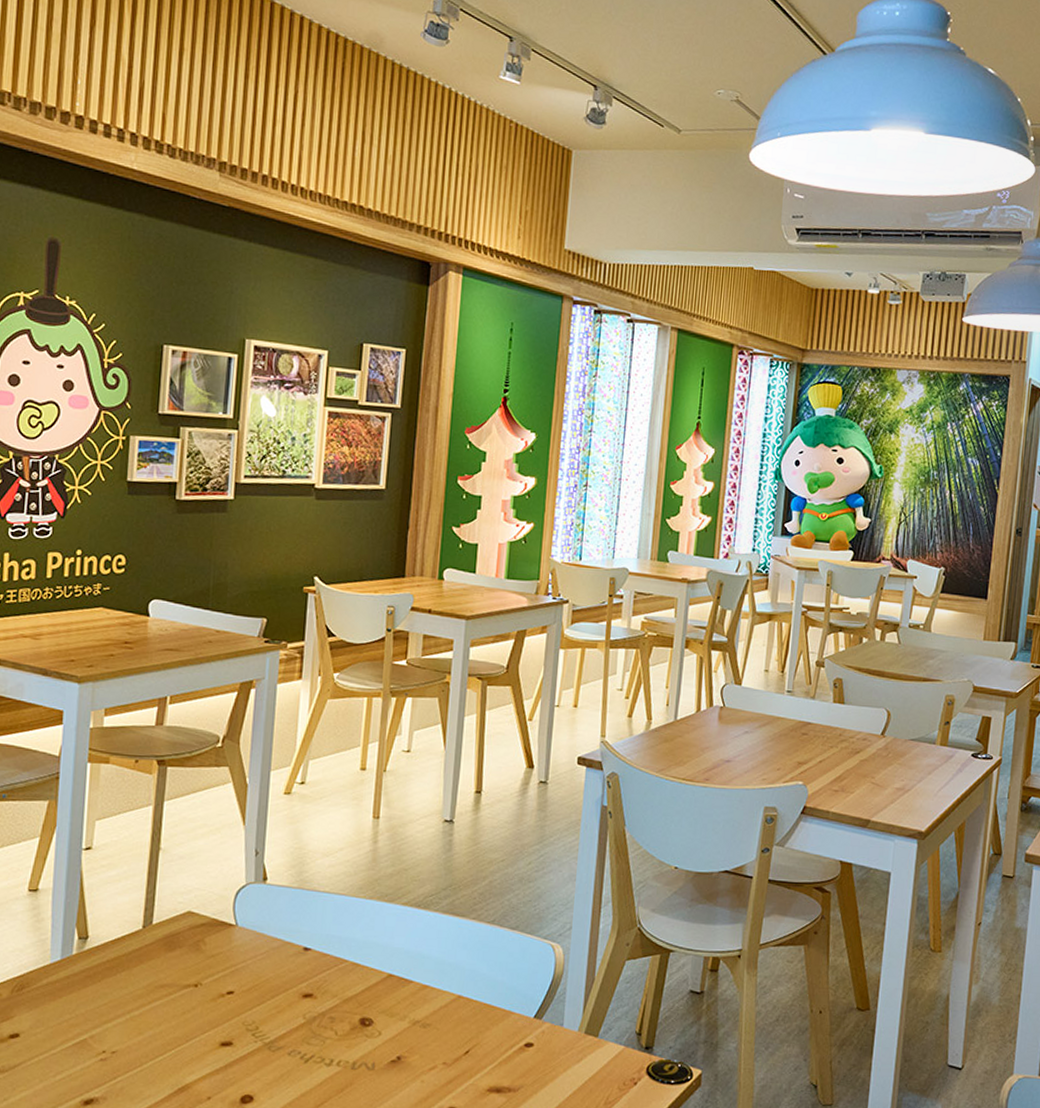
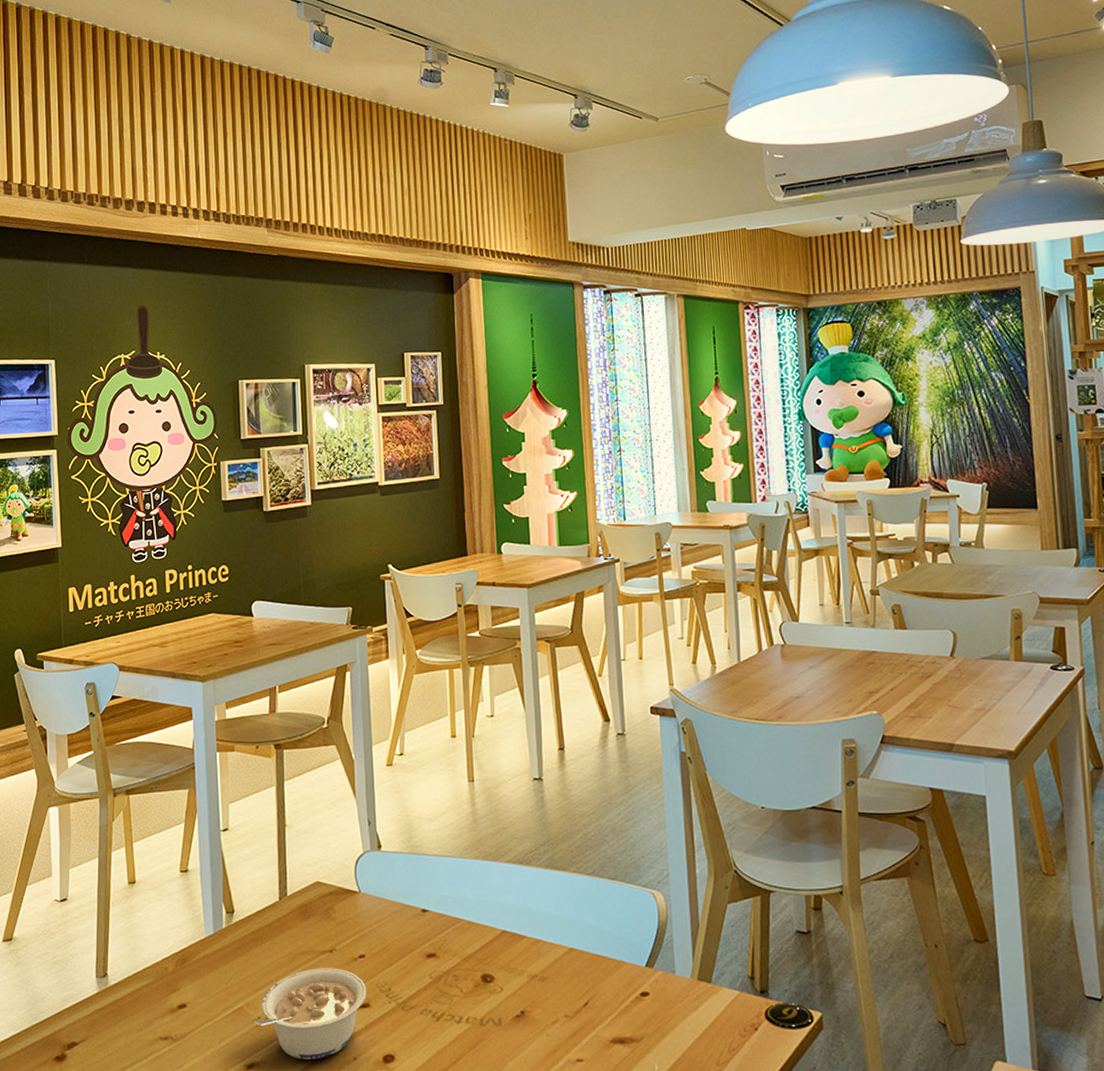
legume: none [97,1002,231,1098] -> present [253,968,367,1059]

